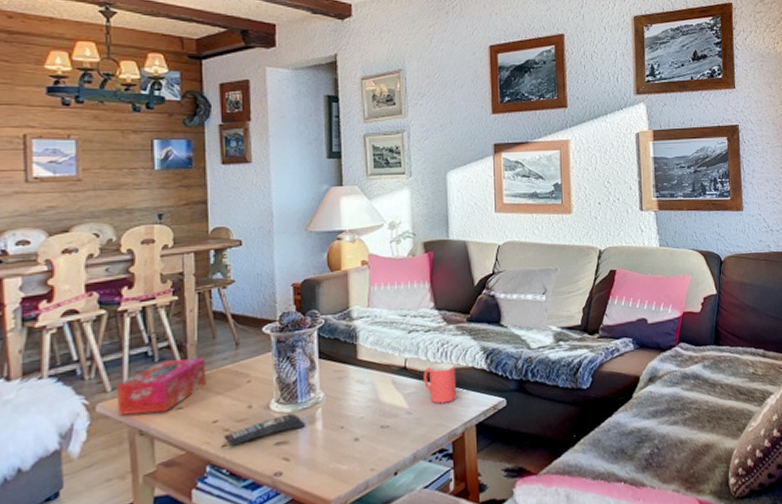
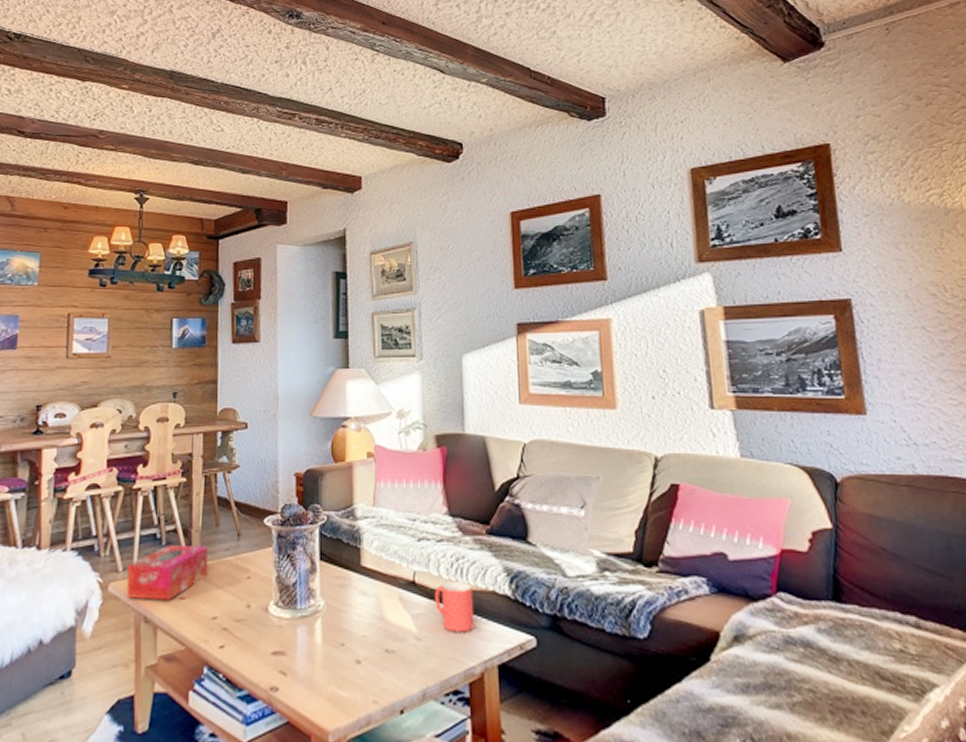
remote control: present [224,413,306,446] -> none [222,620,305,648]

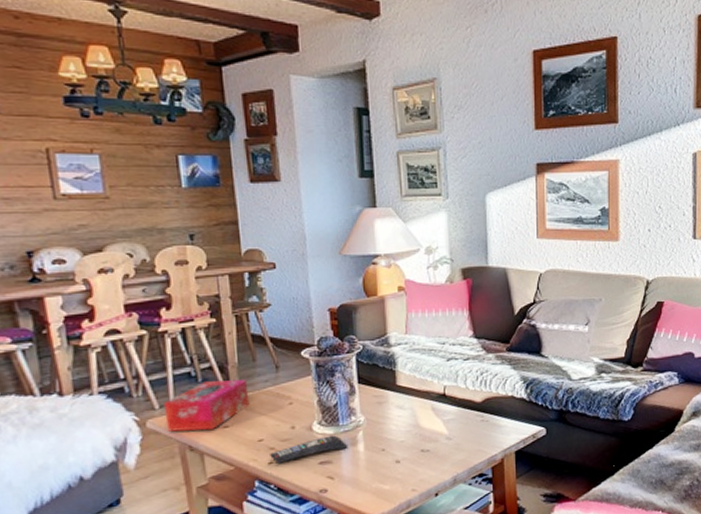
remote control: none [222,620,305,648] -> present [270,435,349,463]
mug: present [435,582,475,632] -> none [463,391,496,431]

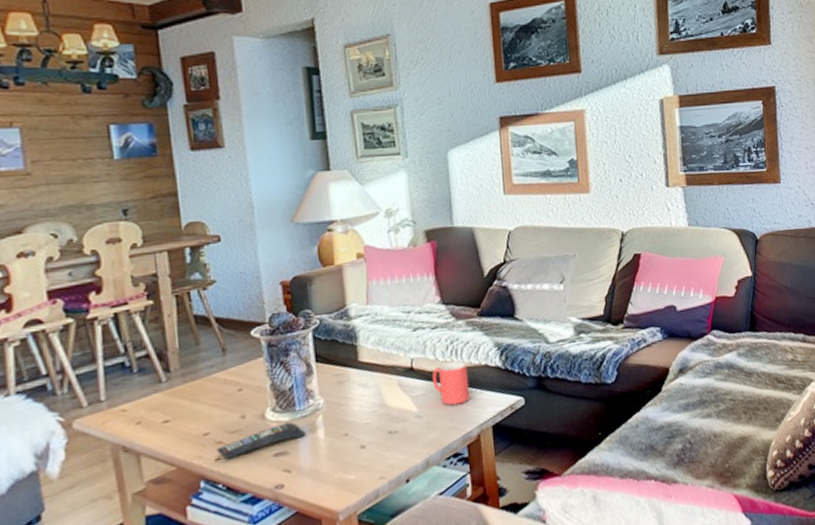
tissue box: present [163,379,250,432] -> none [93,366,193,432]
mug: none [463,391,496,431] -> present [432,361,470,406]

